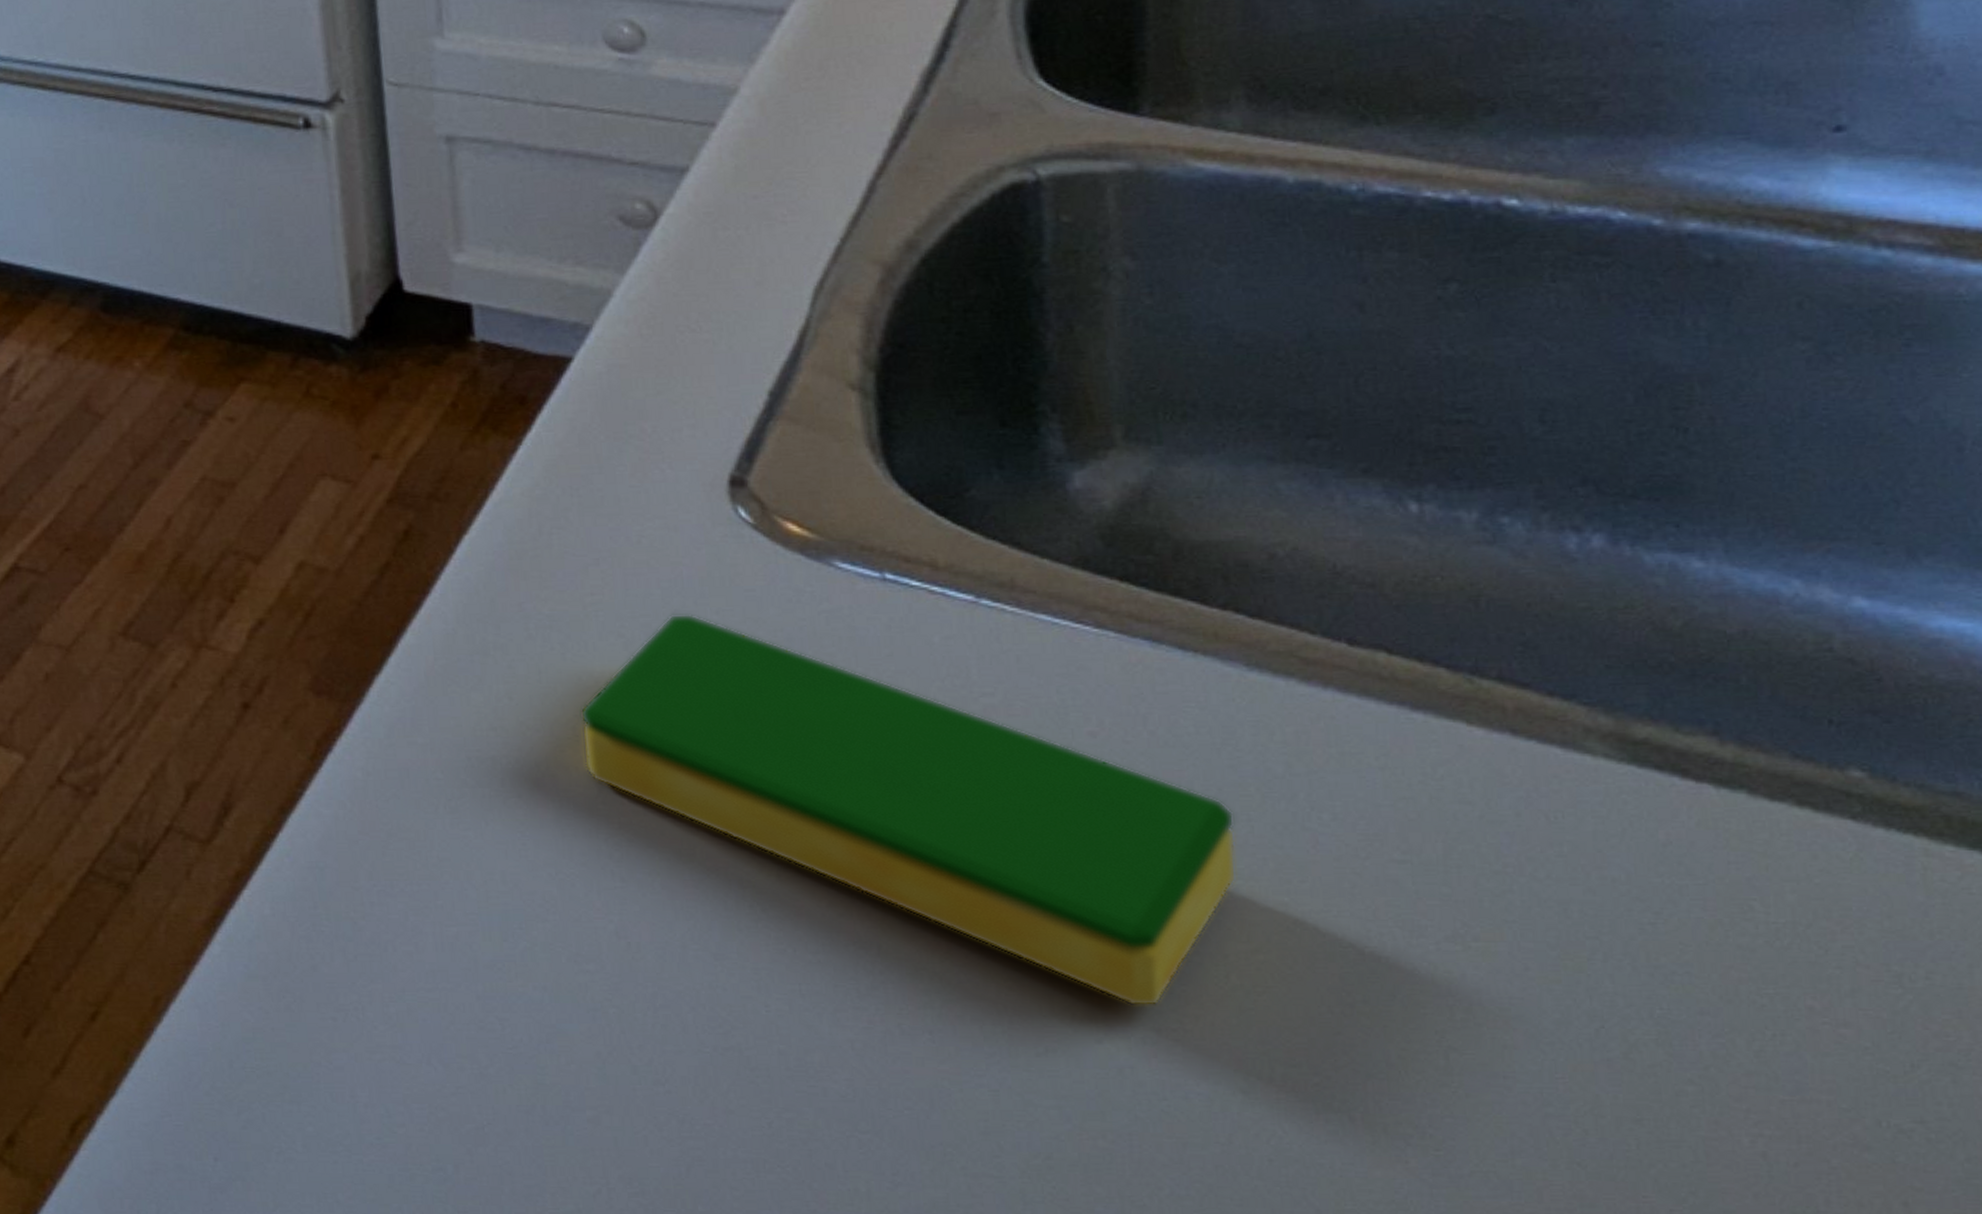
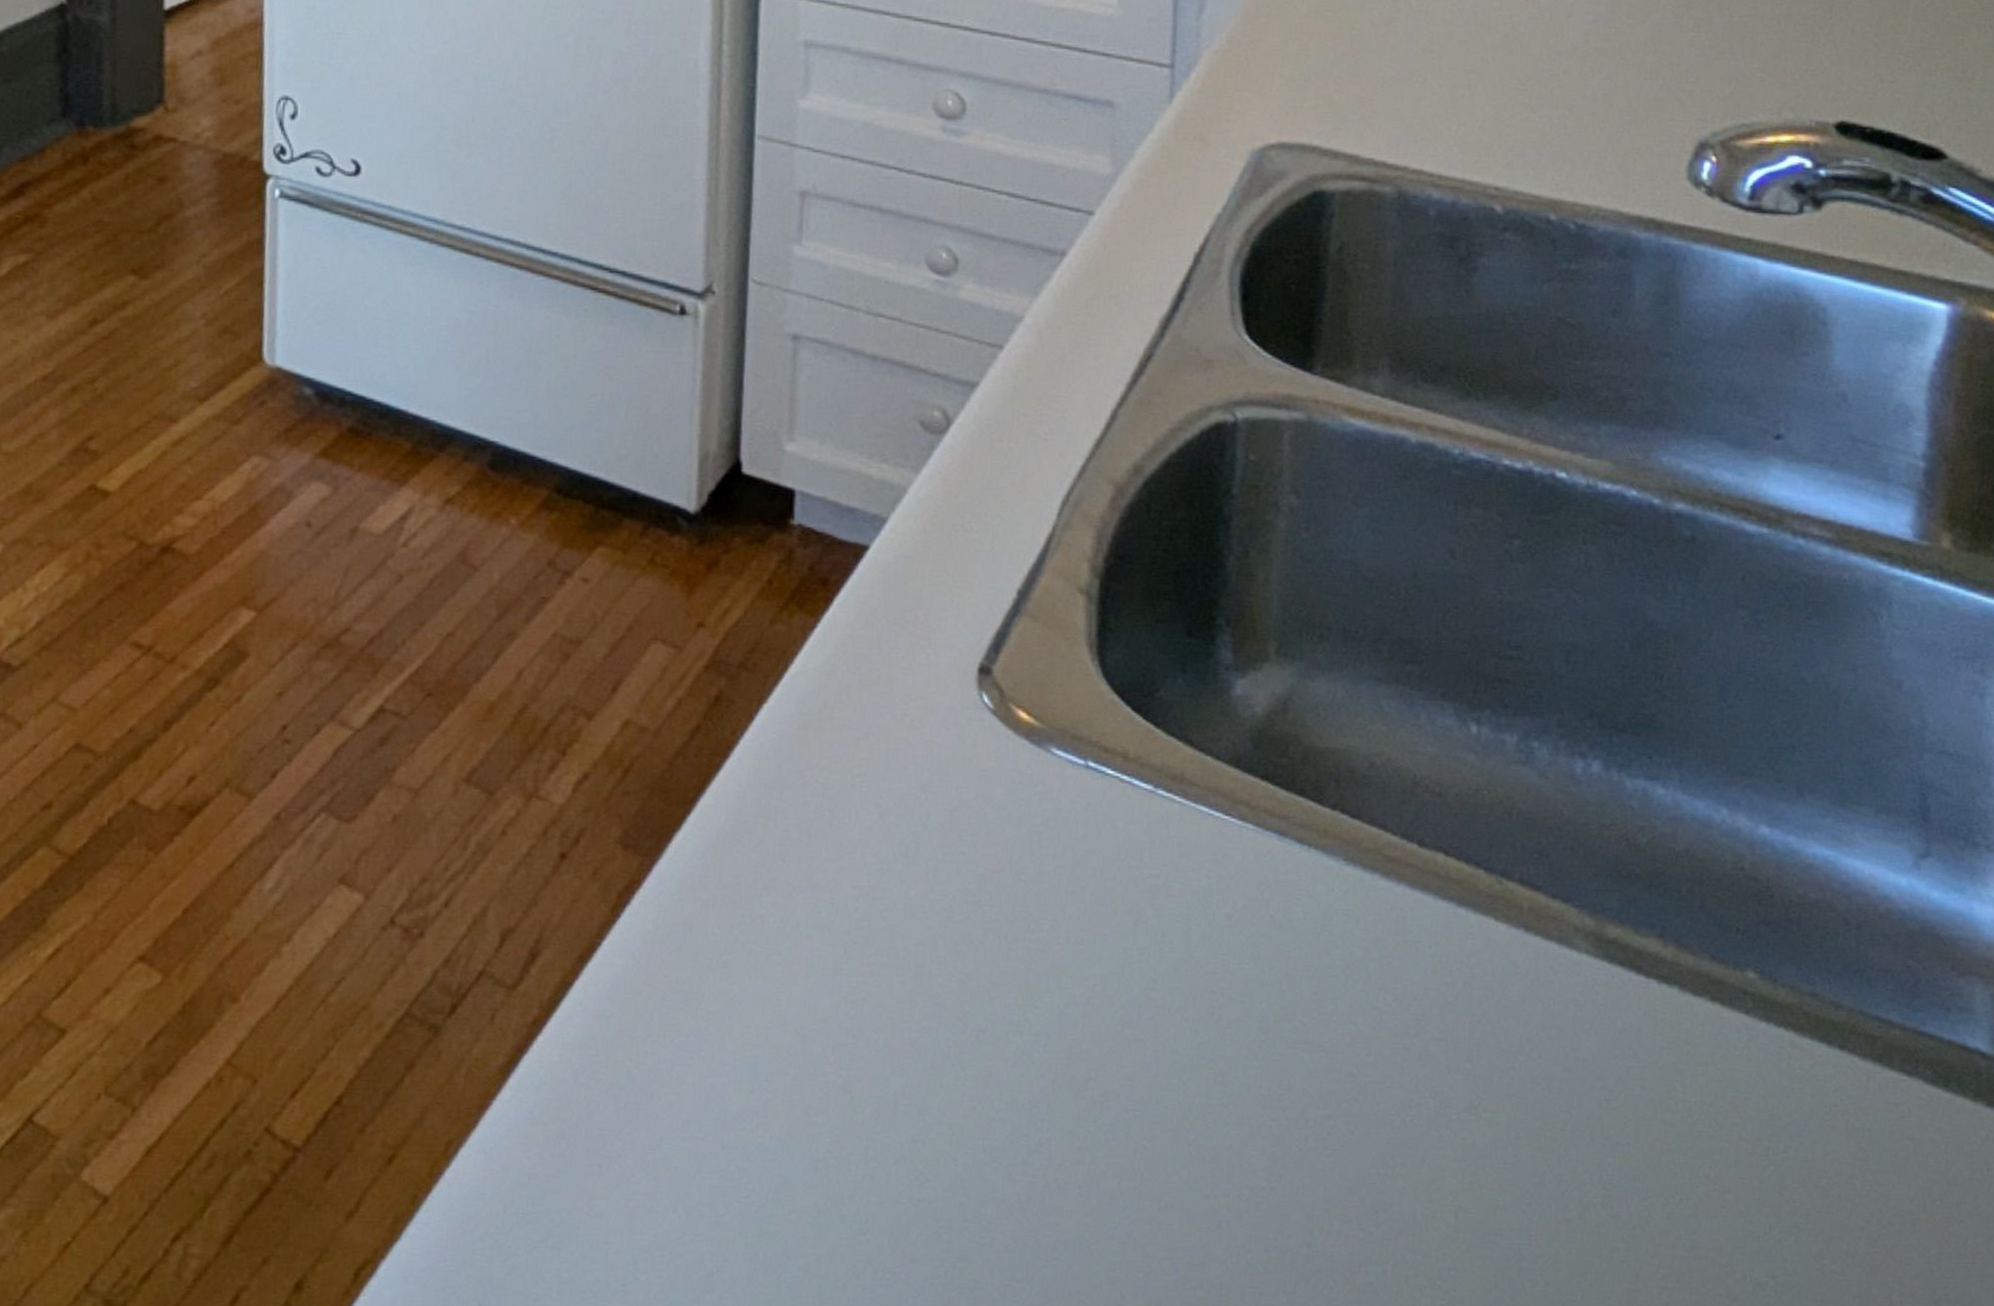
dish sponge: present [579,613,1237,1006] -> none [835,788,1324,1166]

